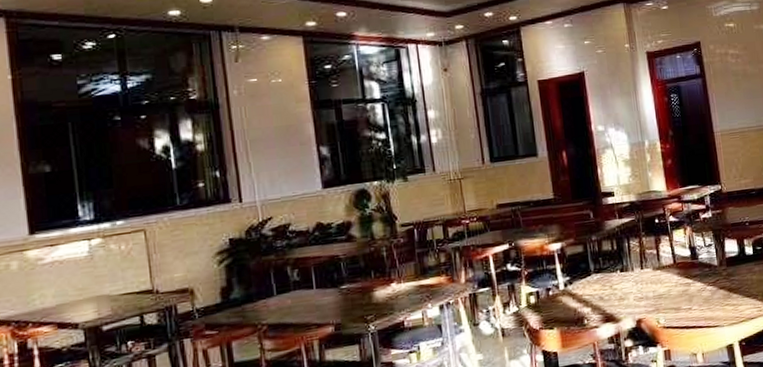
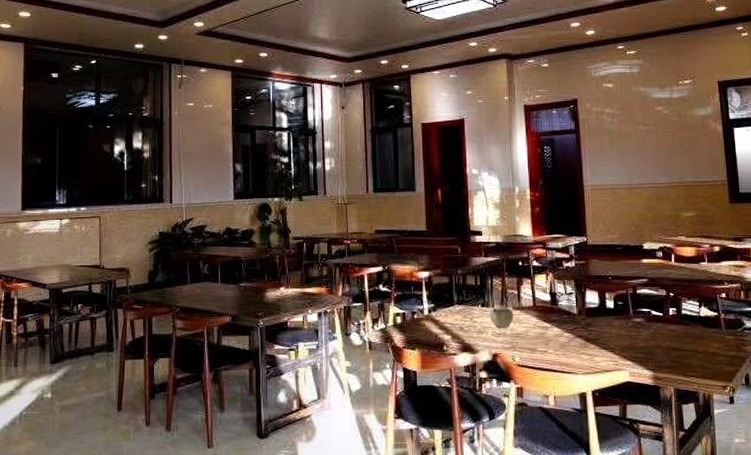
teapot: none [629,262,655,292] -> present [489,301,514,328]

